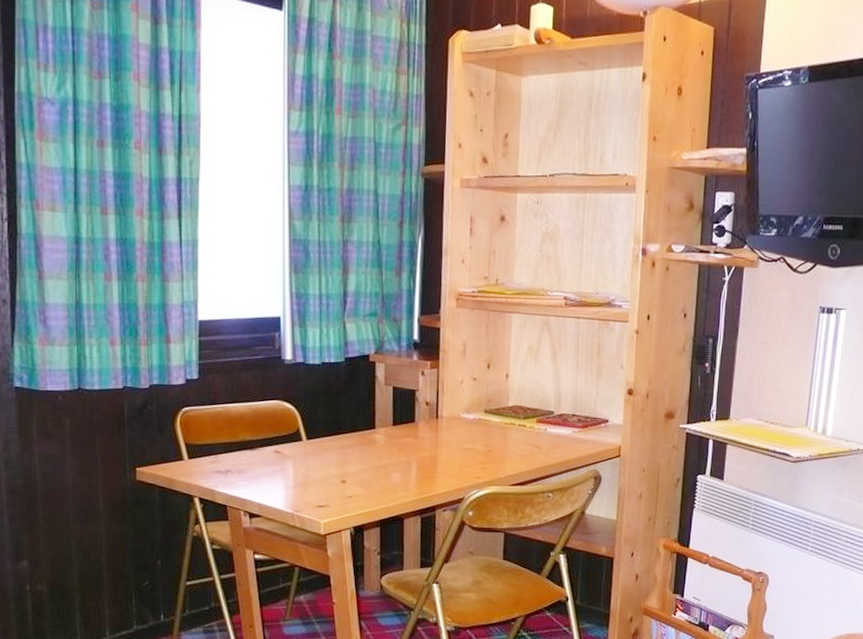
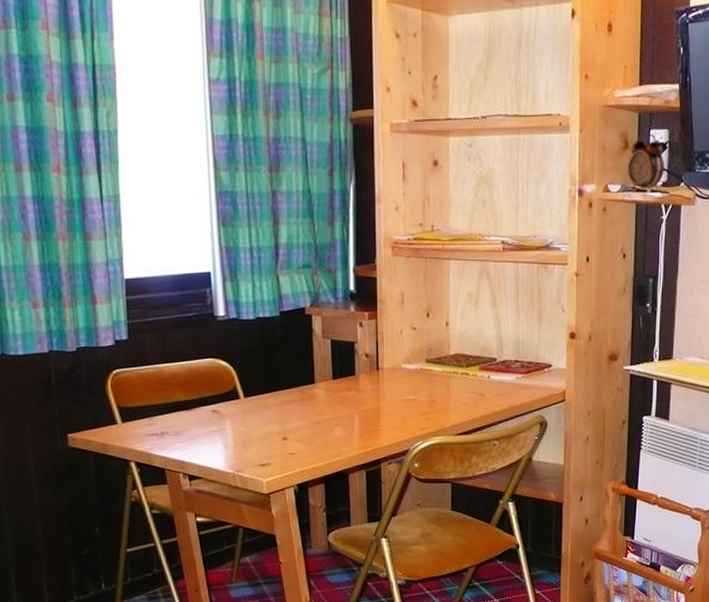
alarm clock: none [691,195,730,252] -> present [627,133,665,191]

